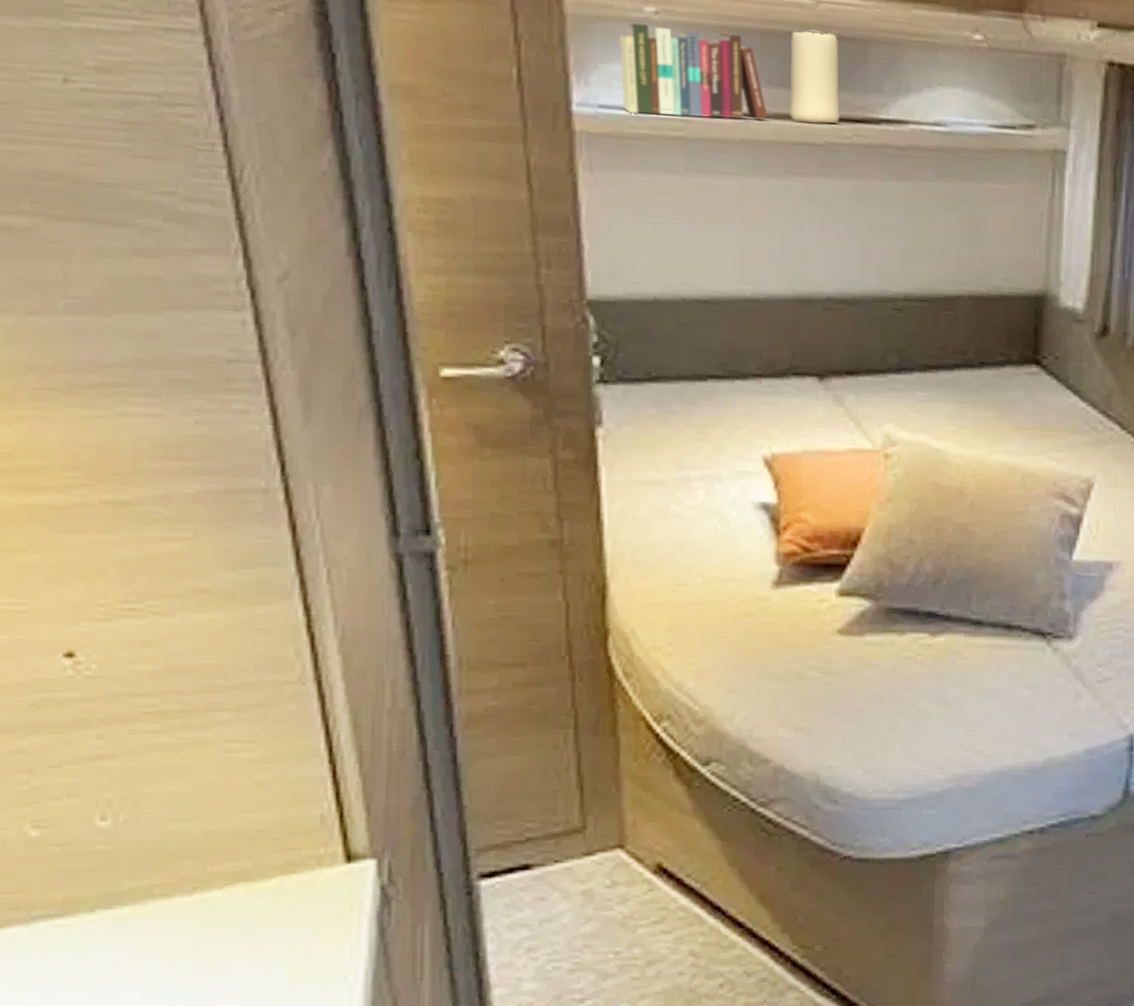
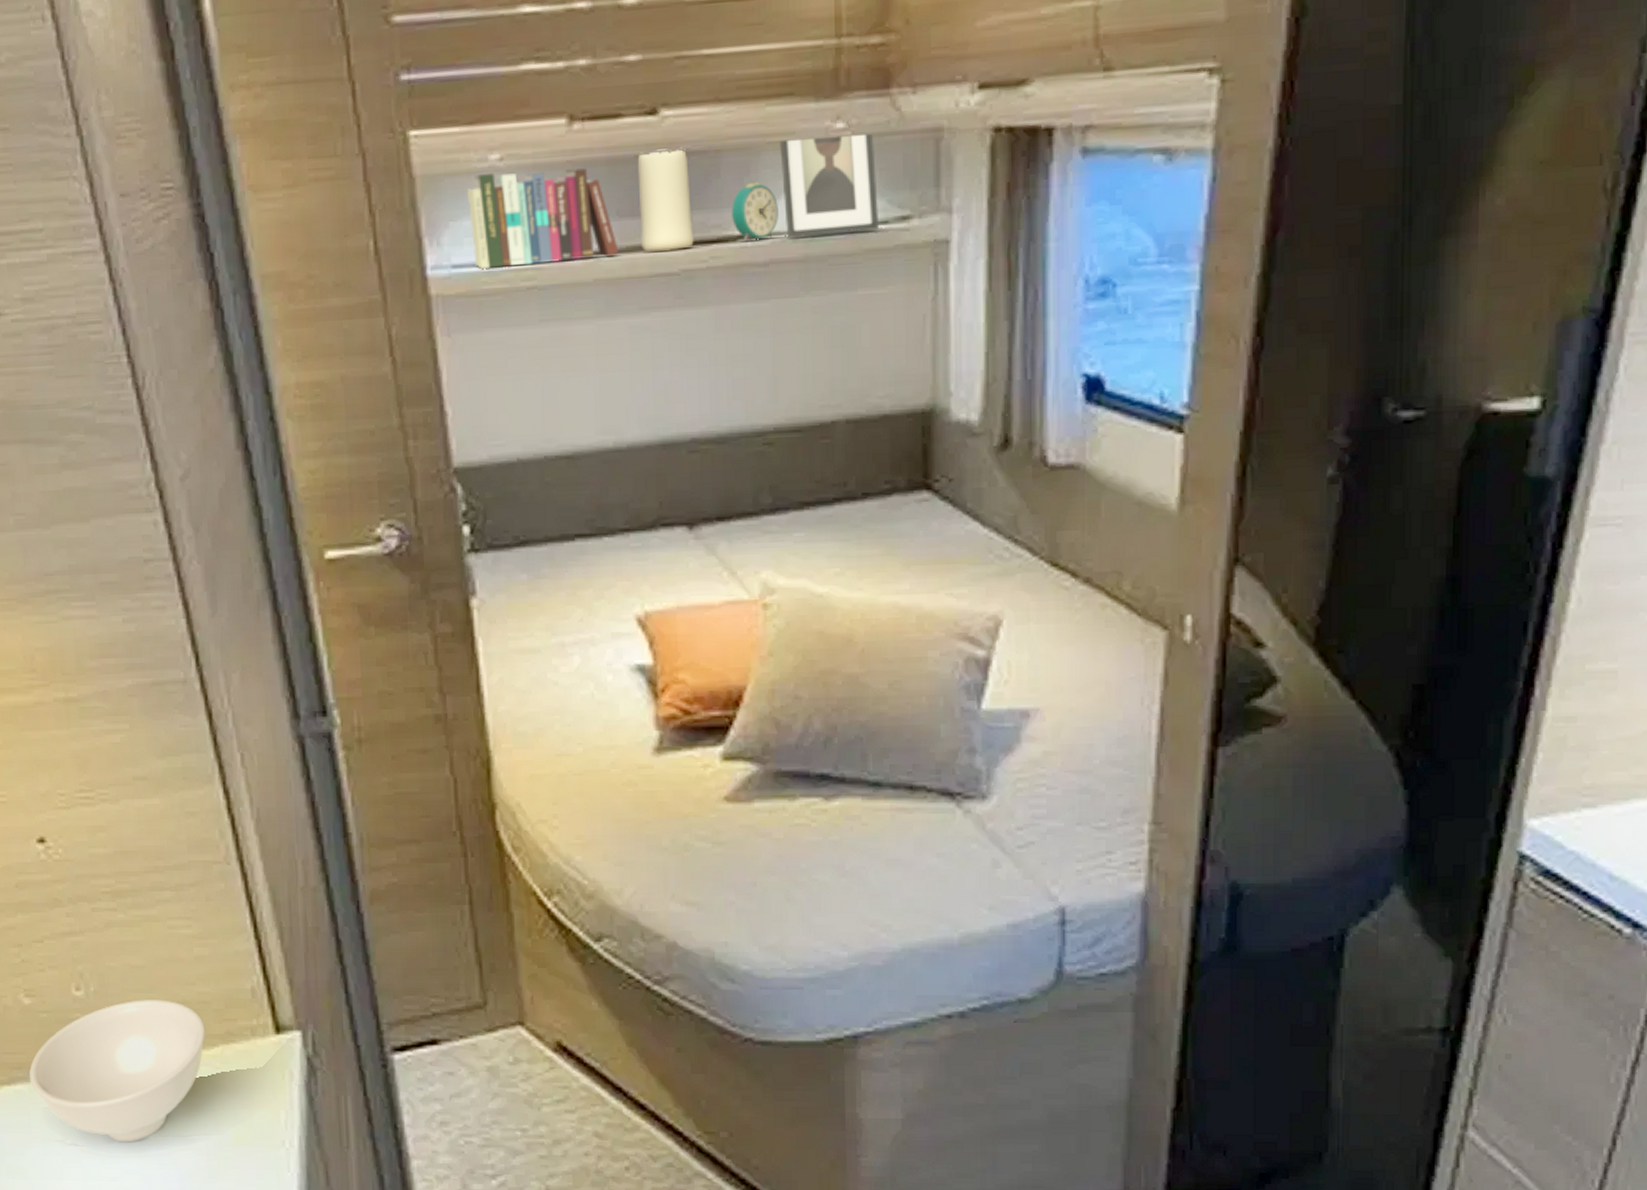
bowl: none [29,829,262,987] -> present [28,999,206,1143]
alarm clock: none [876,73,919,126] -> present [732,181,779,242]
picture frame: none [923,41,1008,134] -> present [780,133,879,238]

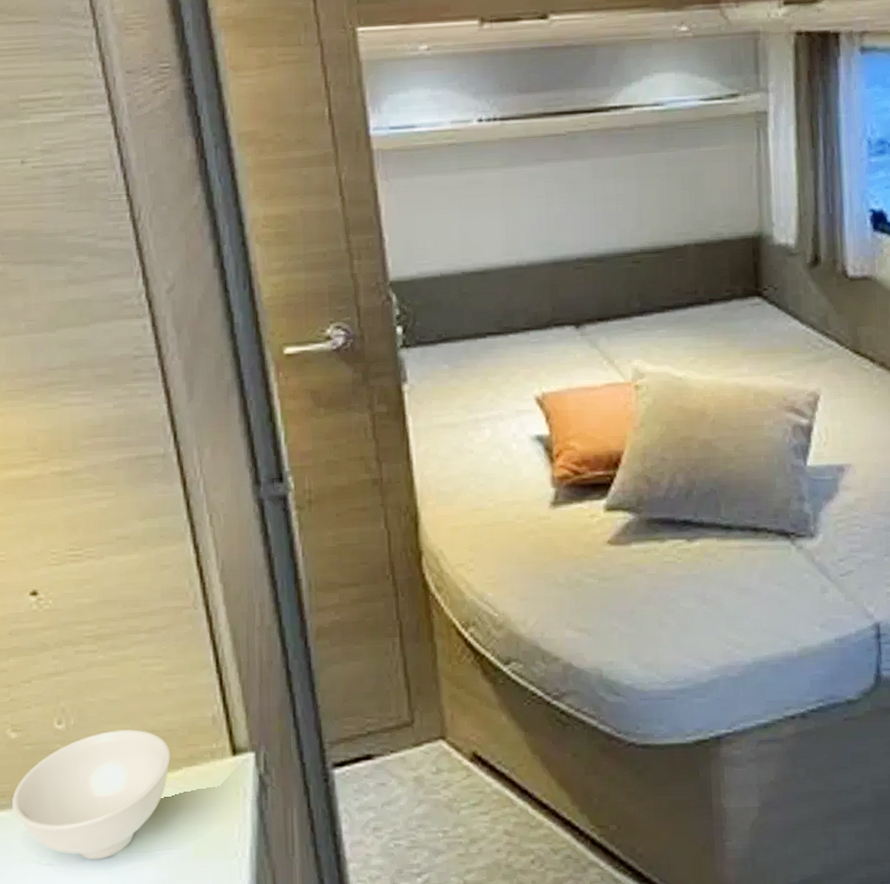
books: present [467,168,619,270] -> none [402,57,519,131]
candle: present [637,147,694,252] -> none [532,43,576,118]
alarm clock: present [732,181,779,242] -> none [604,67,640,112]
picture frame: present [780,133,879,238] -> none [639,34,715,109]

